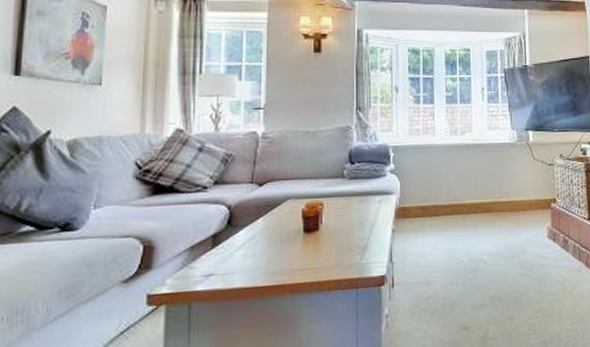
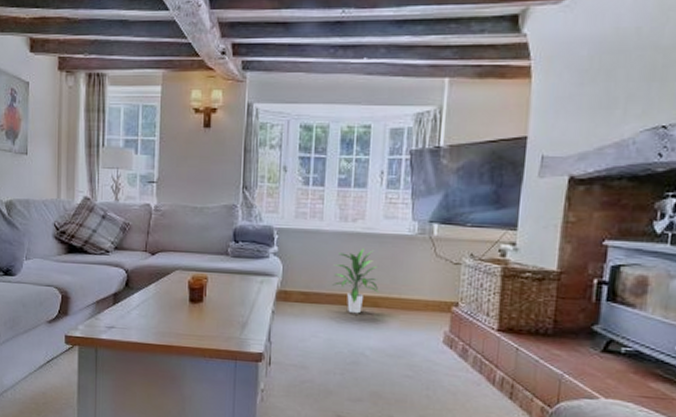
indoor plant: none [448,158,490,222] -> present [332,248,379,314]

